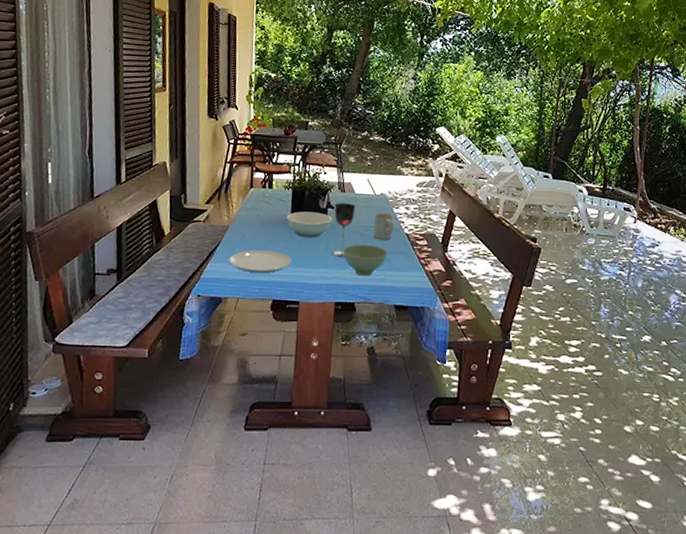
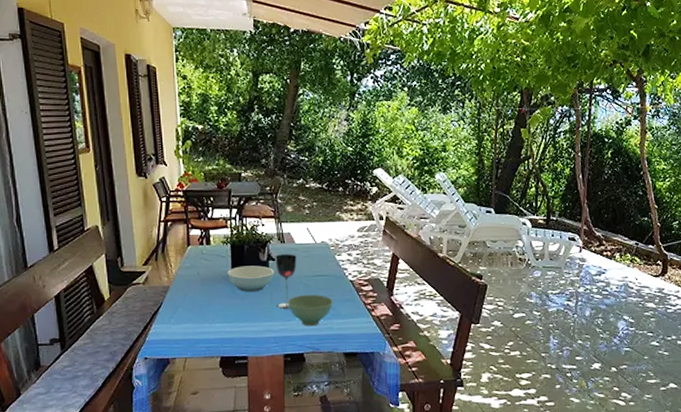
plate: present [229,249,293,274] -> none [172,307,237,332]
cup: present [373,213,394,240] -> none [316,261,337,288]

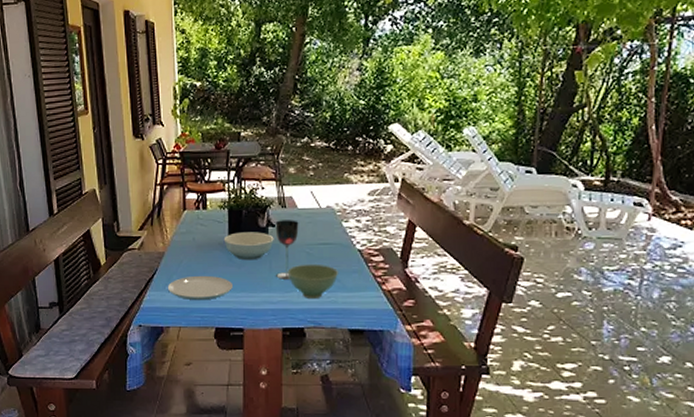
plate: none [172,307,237,332] -> present [167,275,234,301]

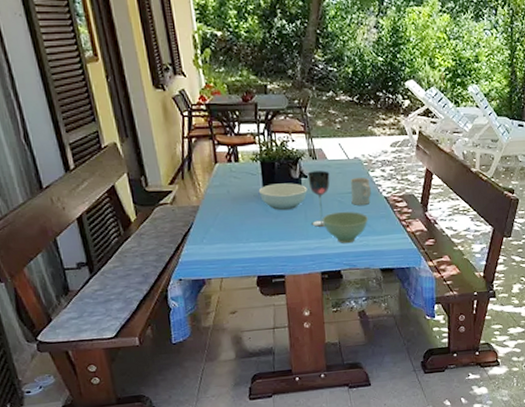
plate: present [167,275,234,301] -> none [205,226,272,252]
cup: none [320,228,343,258] -> present [350,177,371,205]

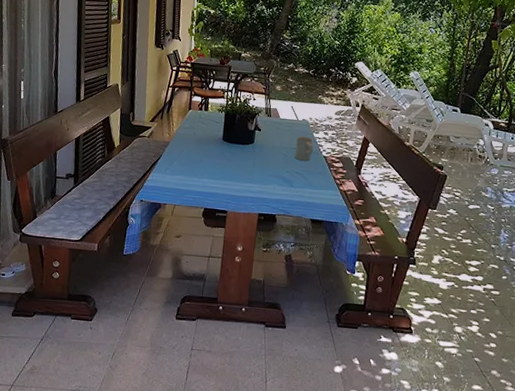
bowl: present [258,183,308,211] -> none [219,132,259,156]
wineglass: present [307,171,330,227] -> none [258,126,280,174]
bowl: present [322,211,369,243] -> none [267,163,308,192]

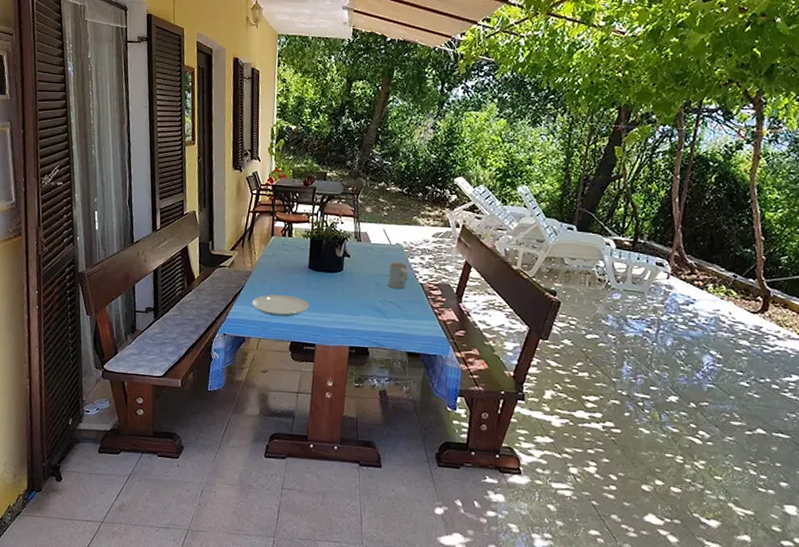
plate: none [168,163,223,185] -> present [251,294,310,317]

